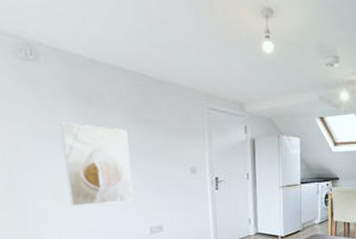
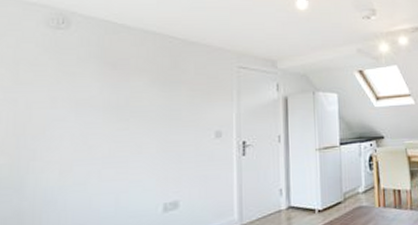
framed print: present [60,122,134,206] -> none [76,88,150,181]

